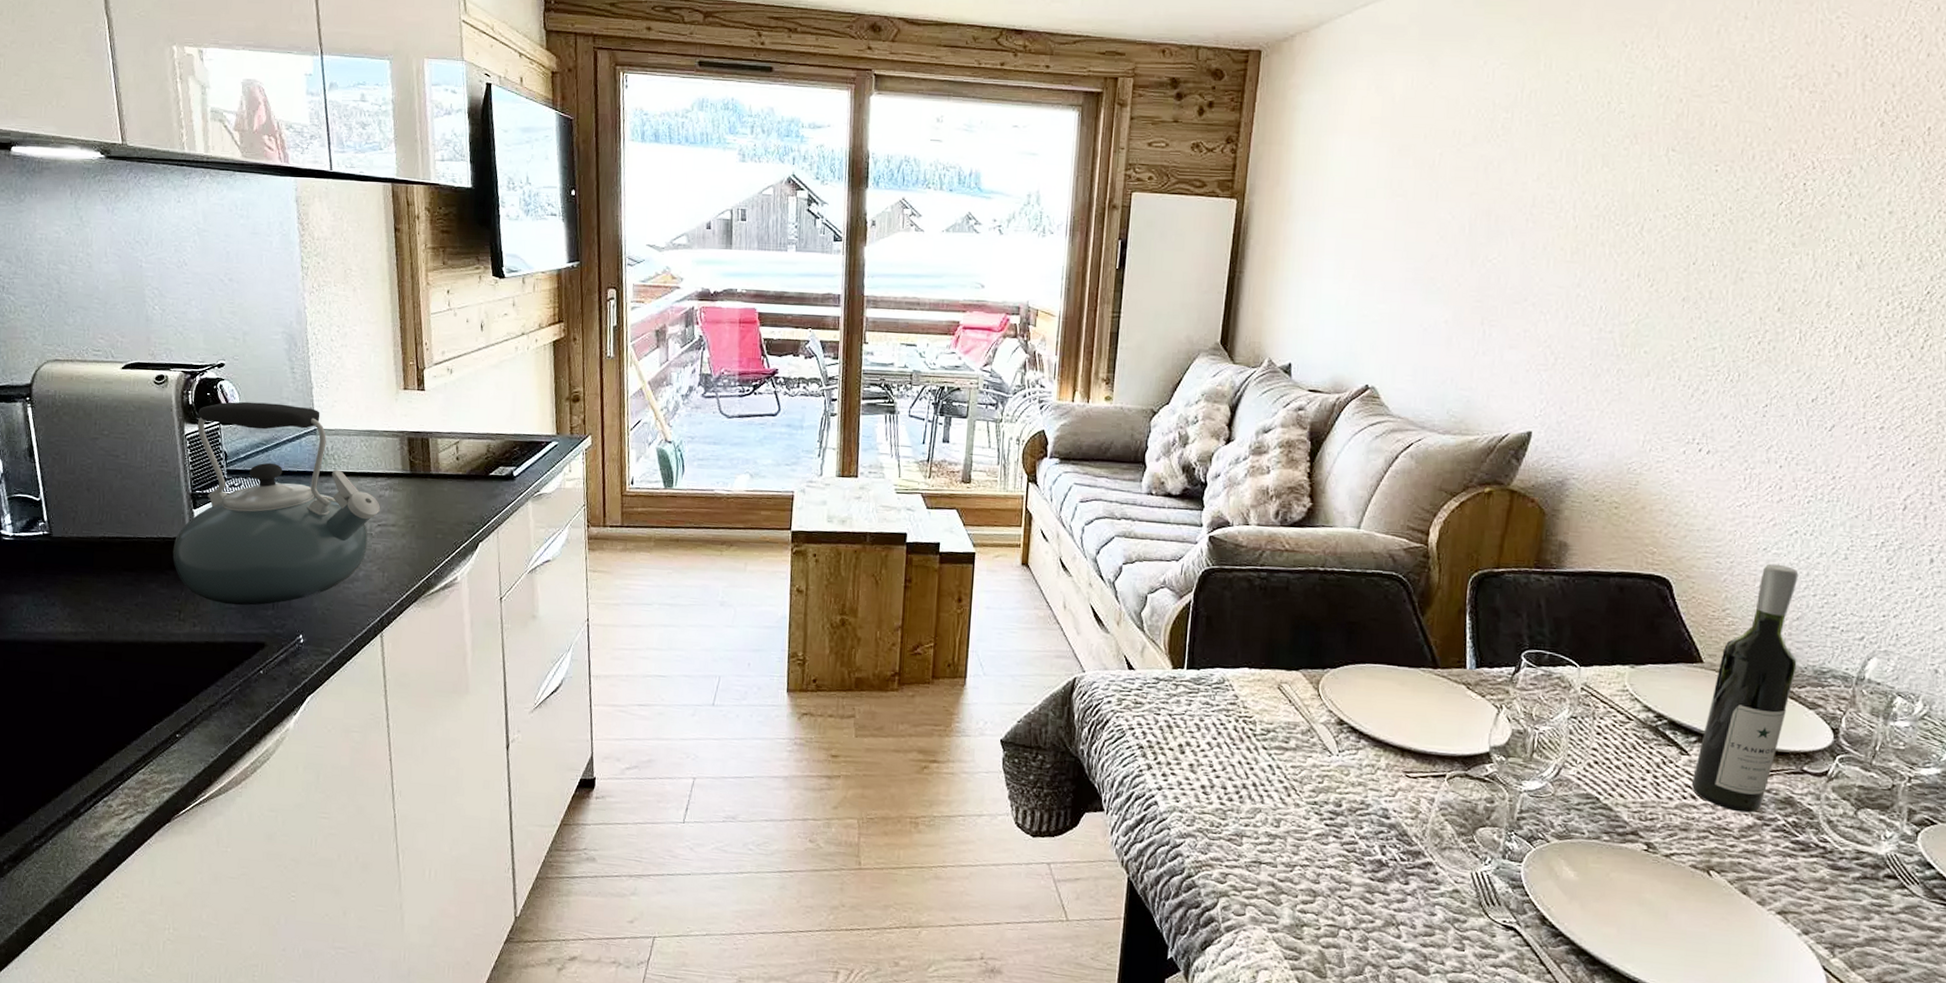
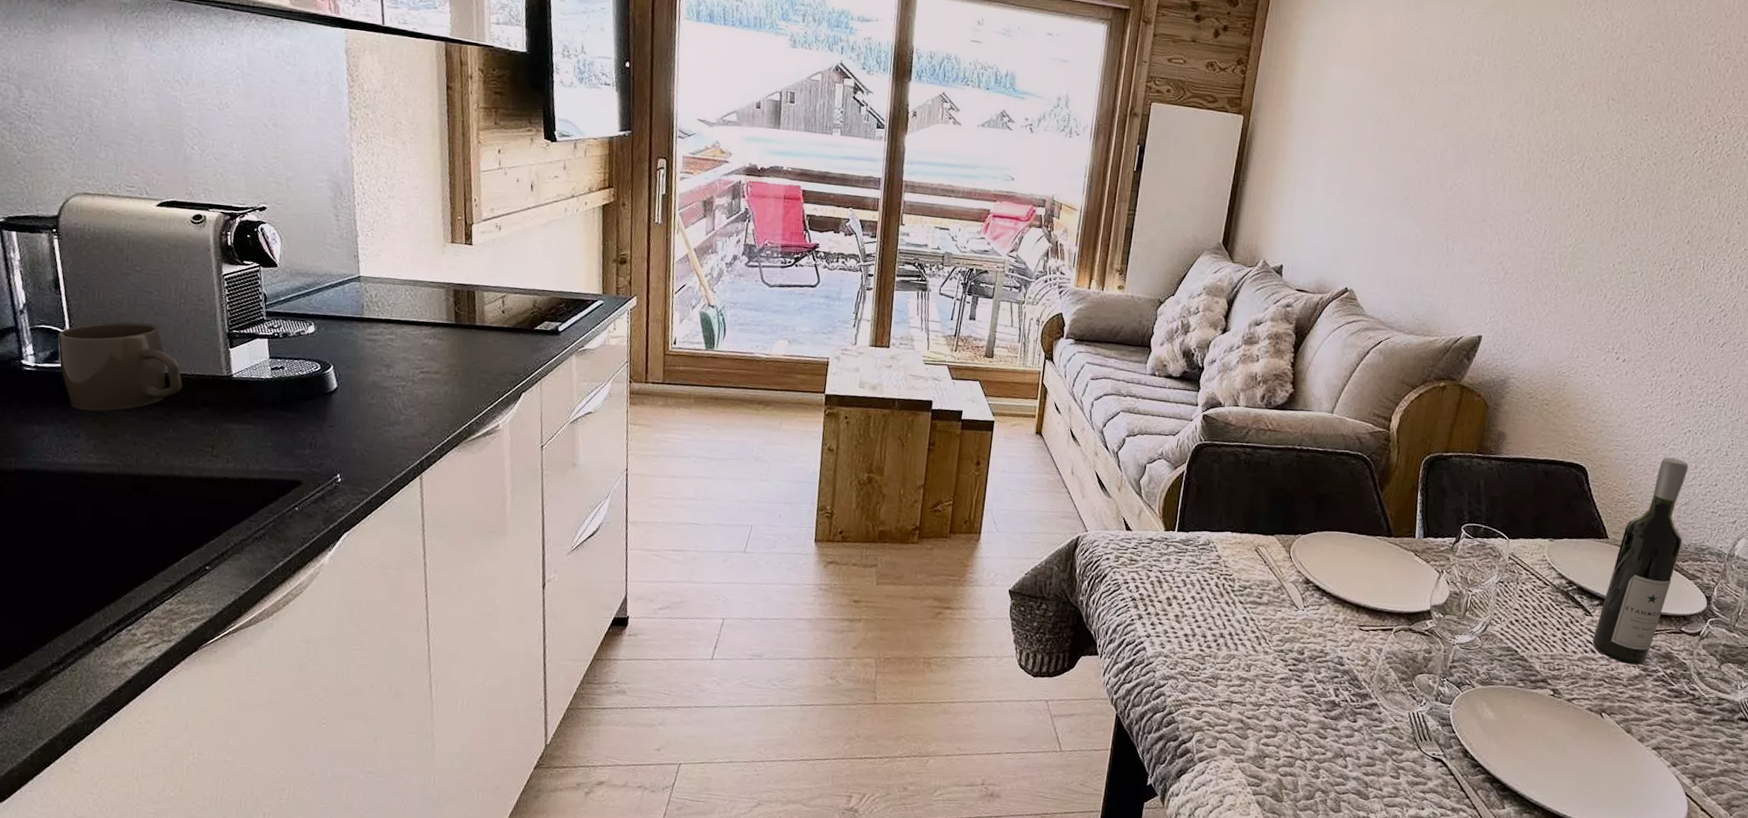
mug: none [33,487,150,580] -> present [57,322,182,412]
kettle: present [172,401,381,606] -> none [206,245,424,444]

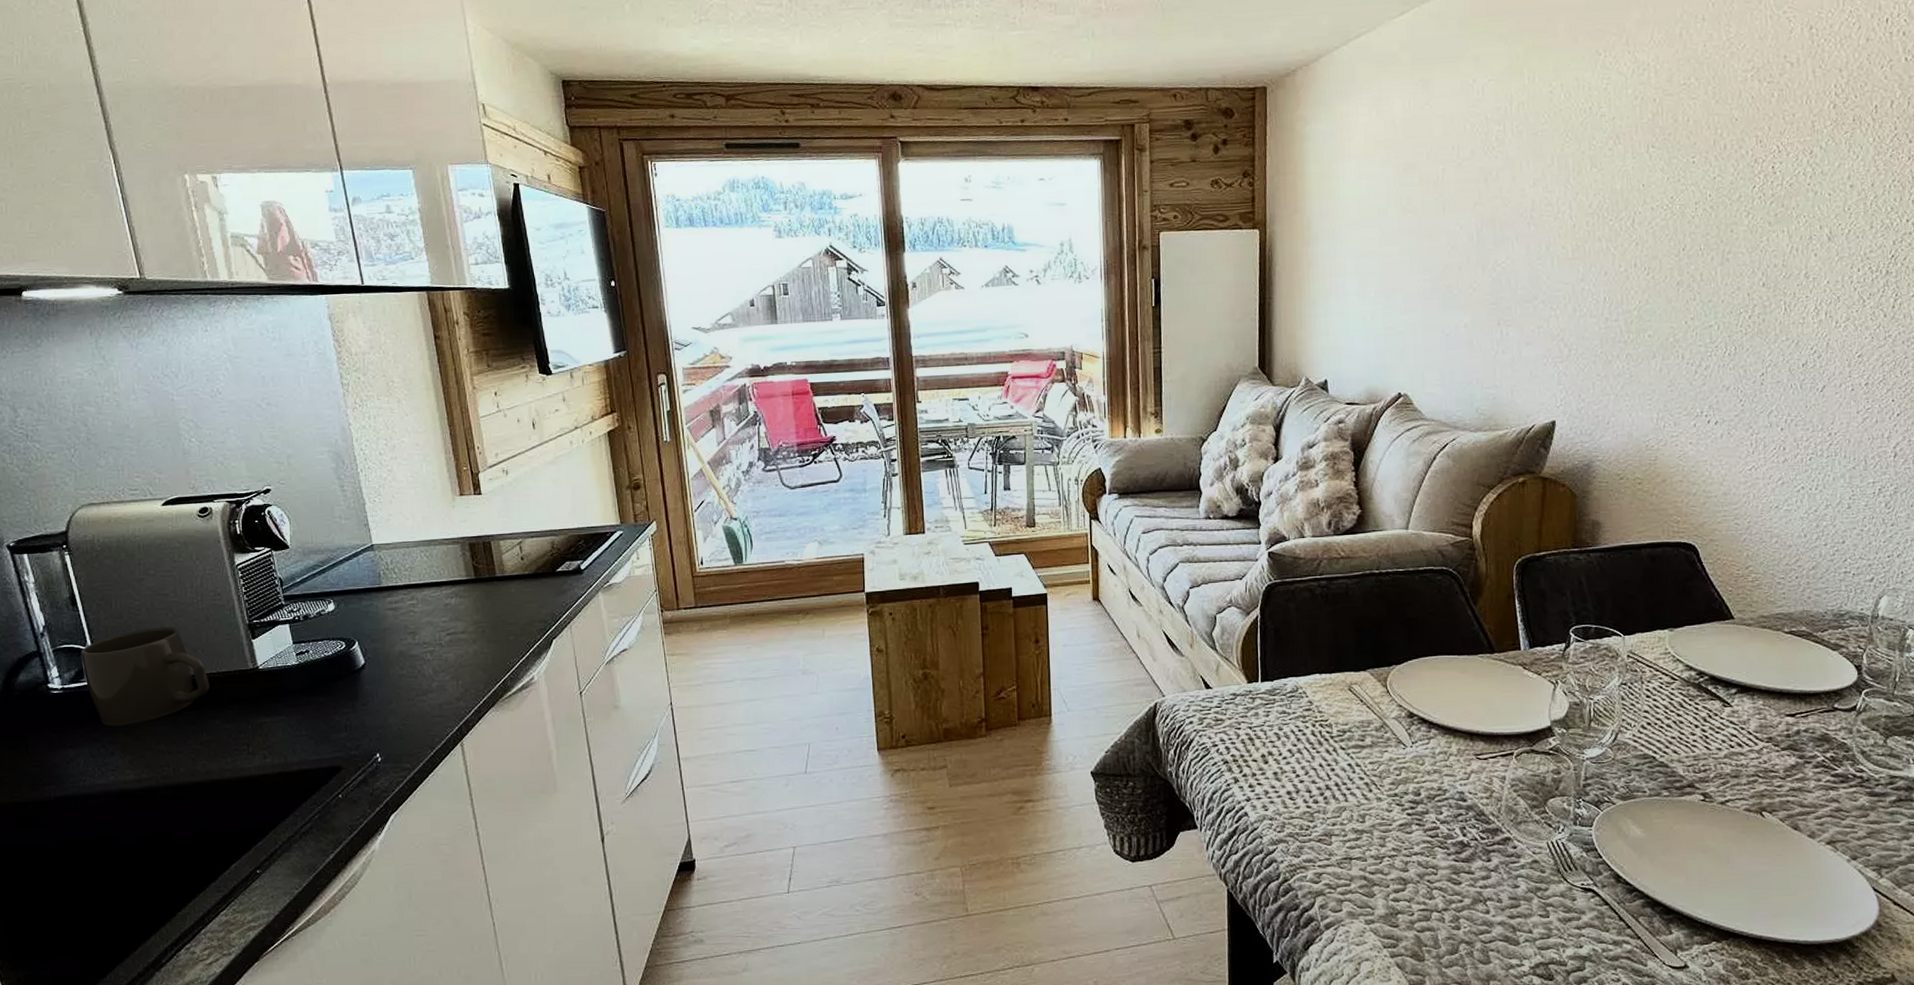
bottle: present [1592,457,1689,665] -> none [1736,519,1818,754]

